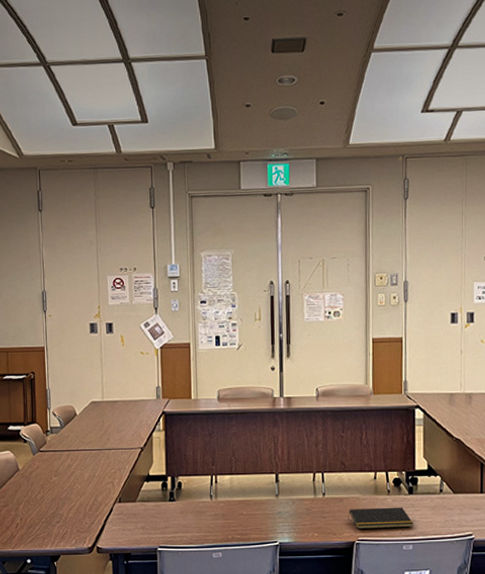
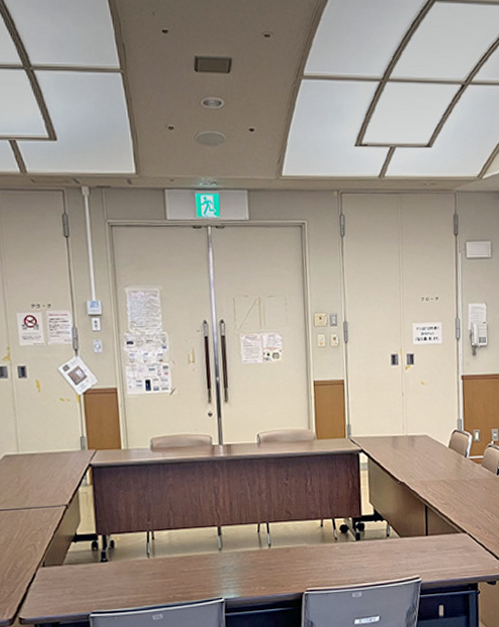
notepad: present [348,507,413,530] -> none [295,554,362,580]

